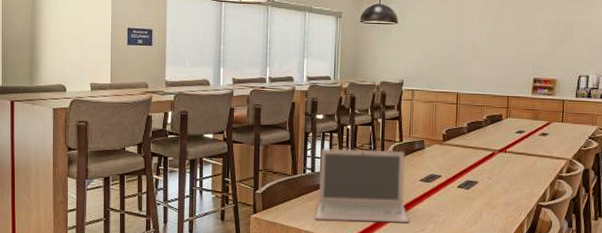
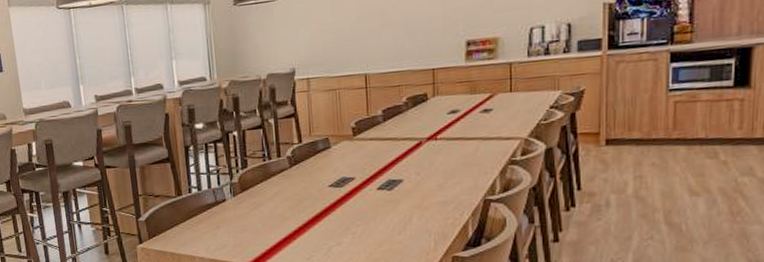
laptop: present [314,148,409,223] -> none [205,153,321,245]

